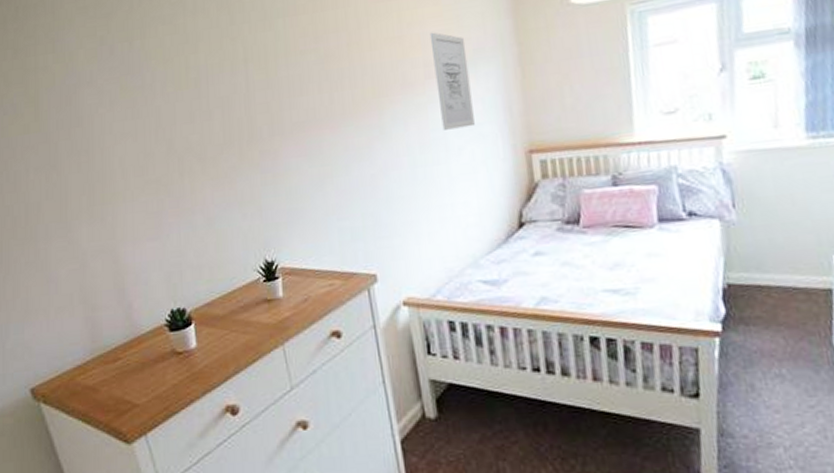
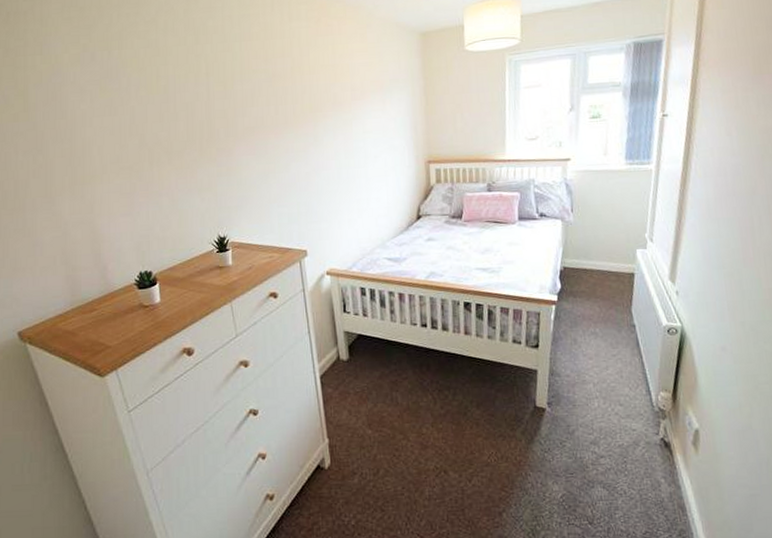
wall art: present [429,32,475,130] -> none [357,63,388,141]

